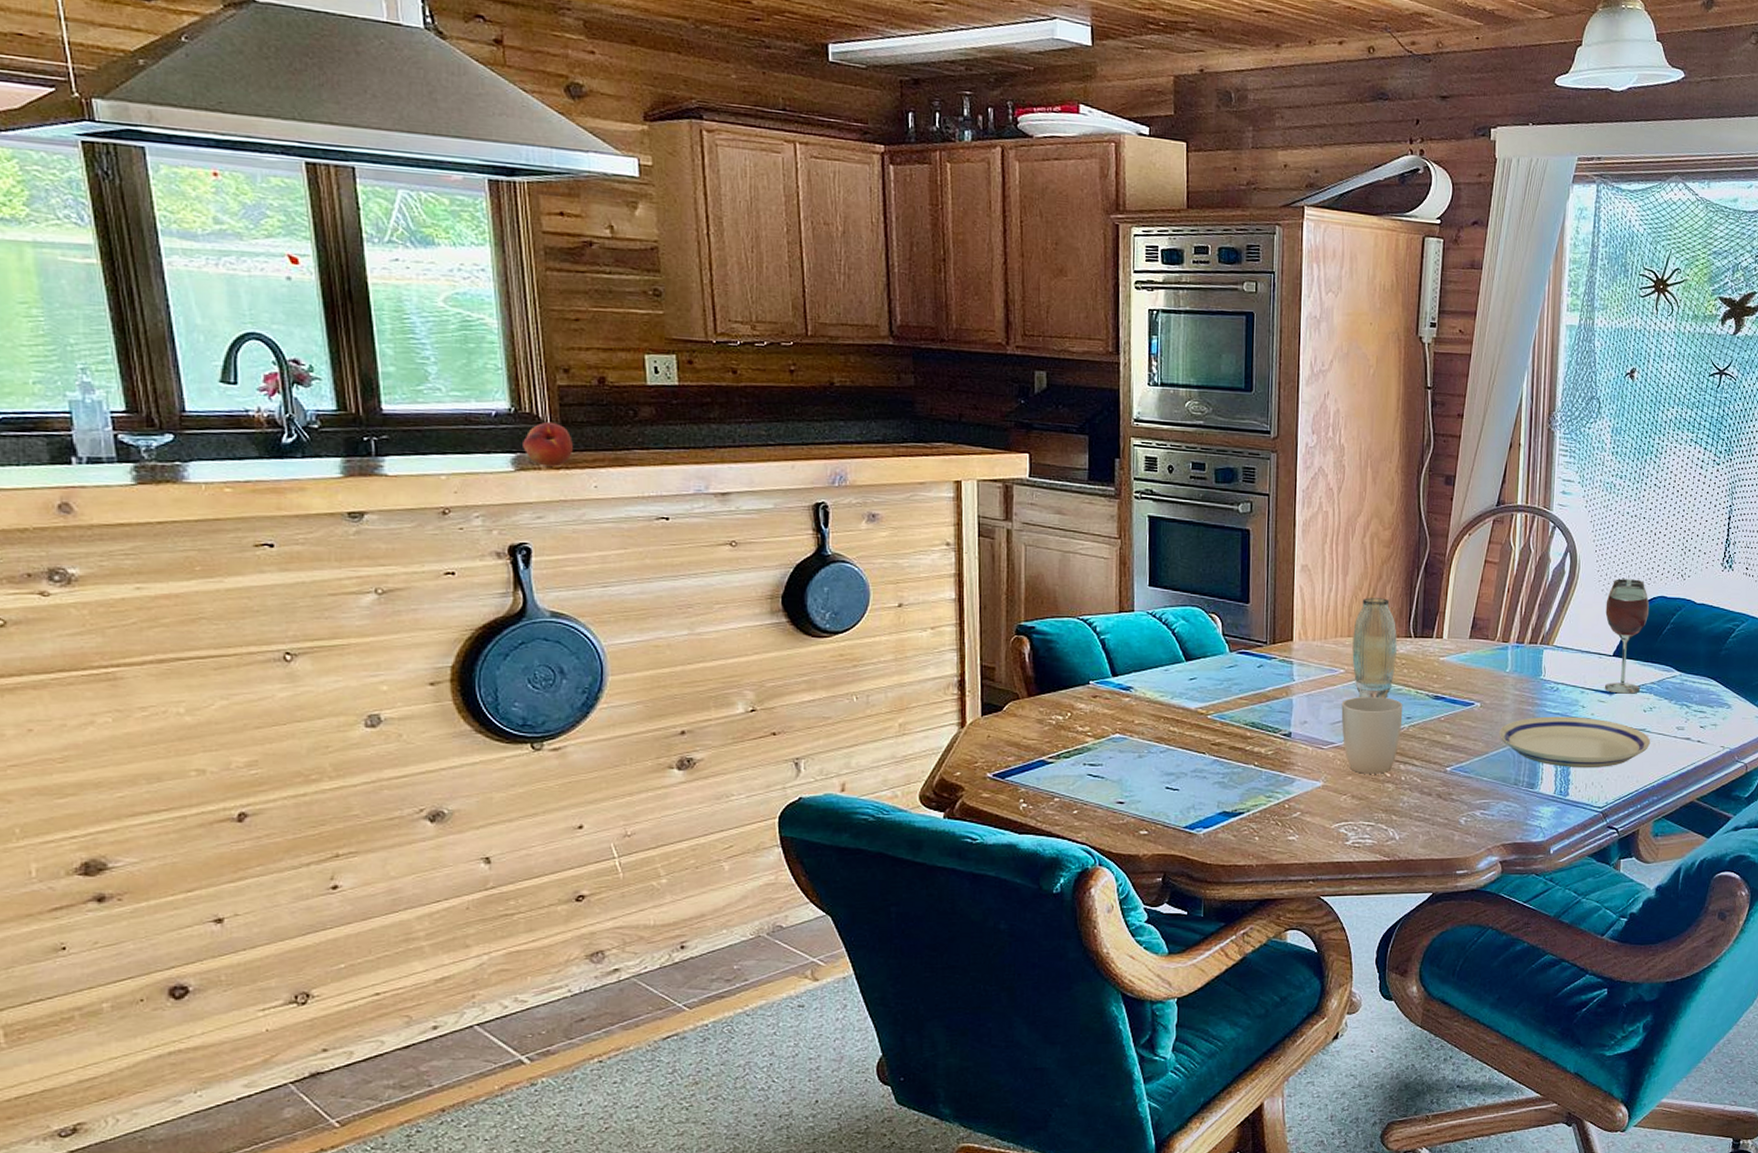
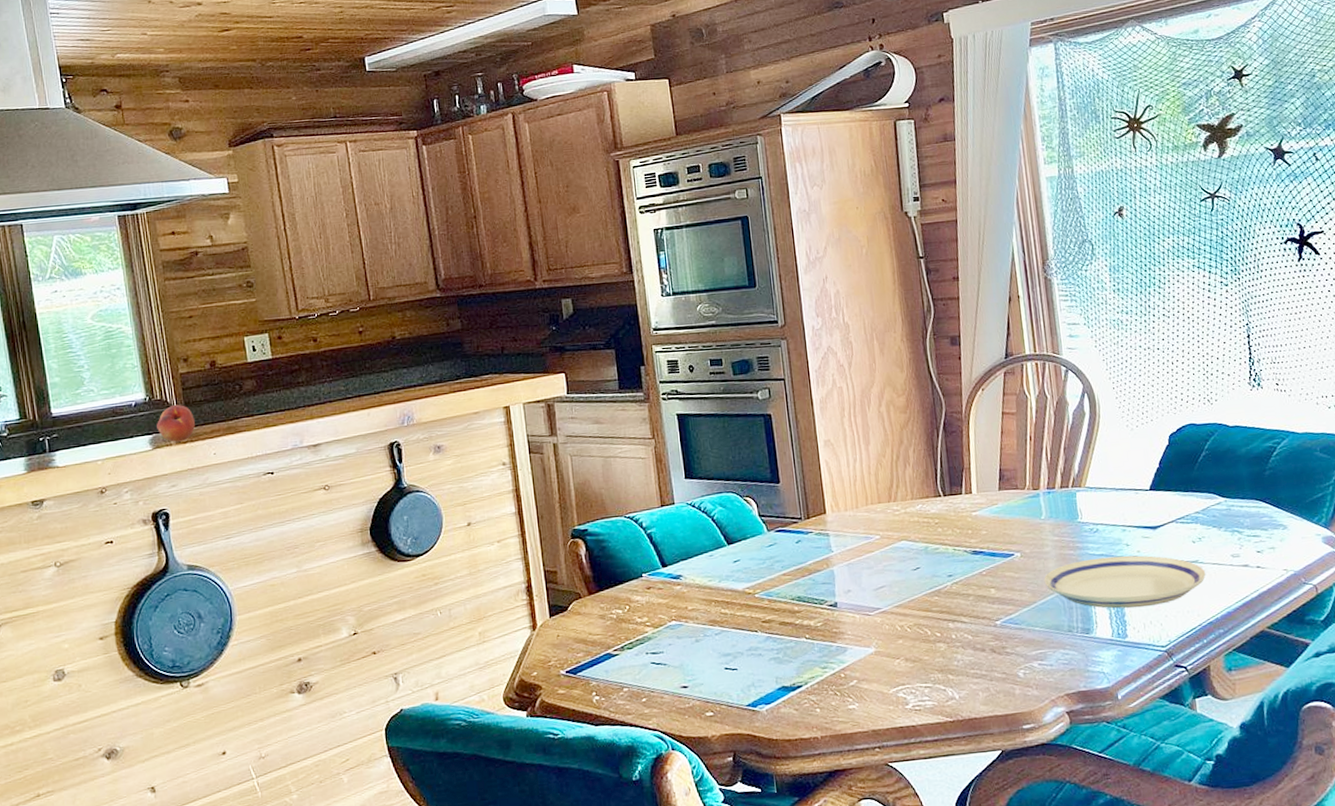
cup: present [1341,696,1403,774] -> none [881,558,945,636]
vase: present [1352,598,1397,699] -> none [882,462,930,562]
wineglass: present [1604,578,1649,694] -> none [1133,410,1185,528]

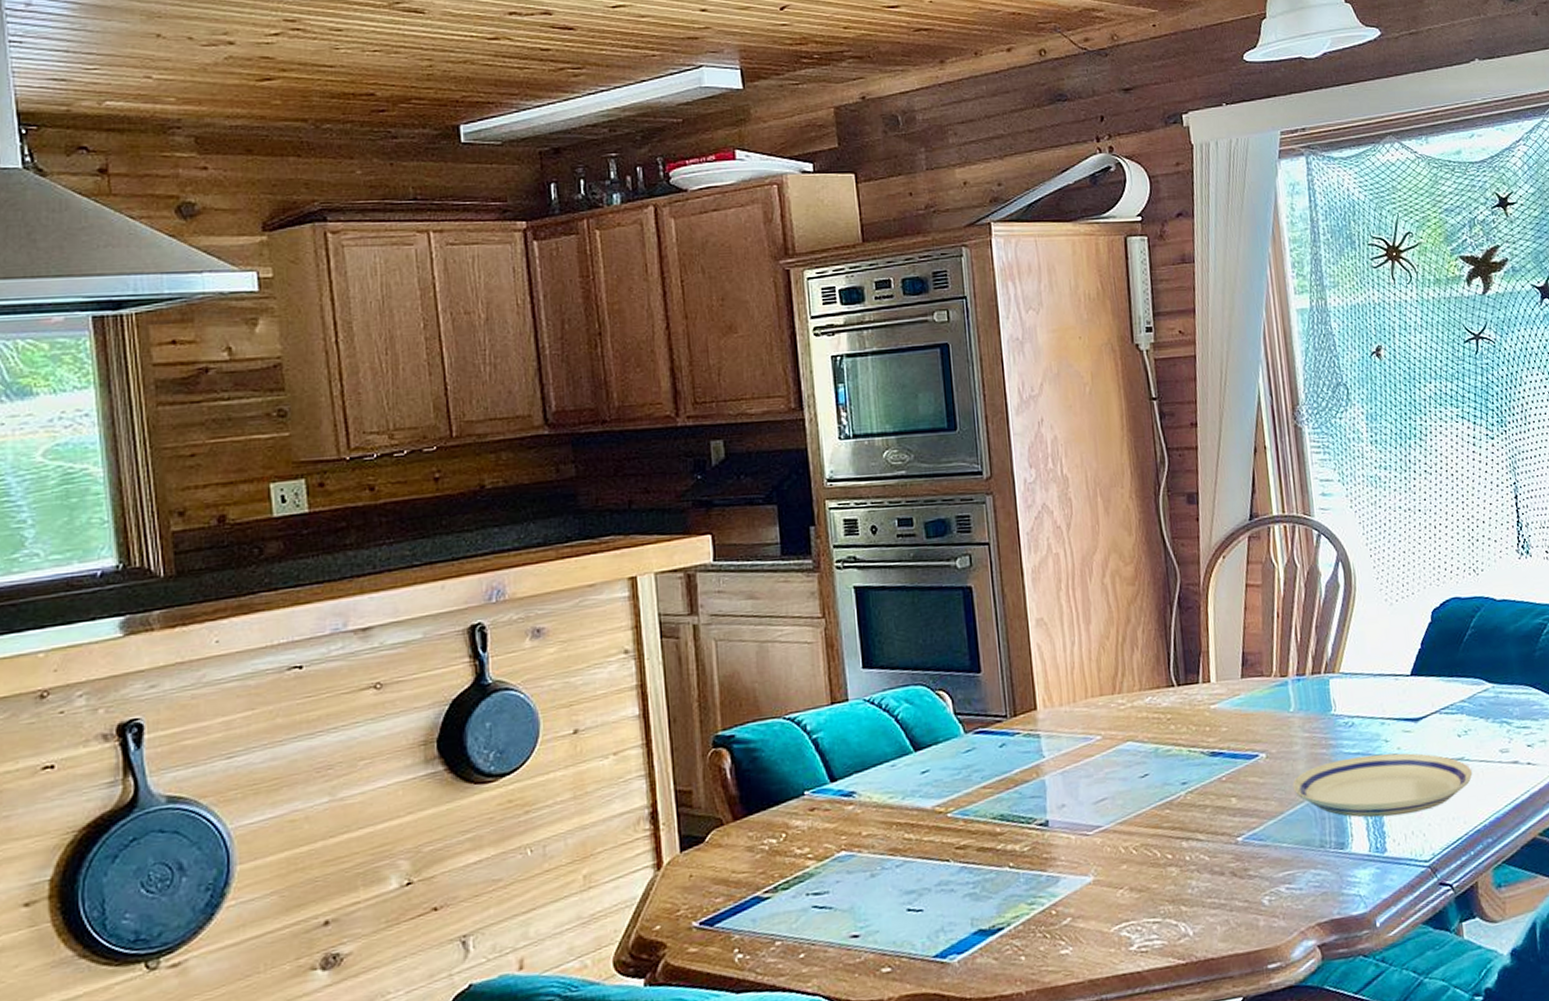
fruit: present [157,404,196,442] -> none [133,573,192,626]

